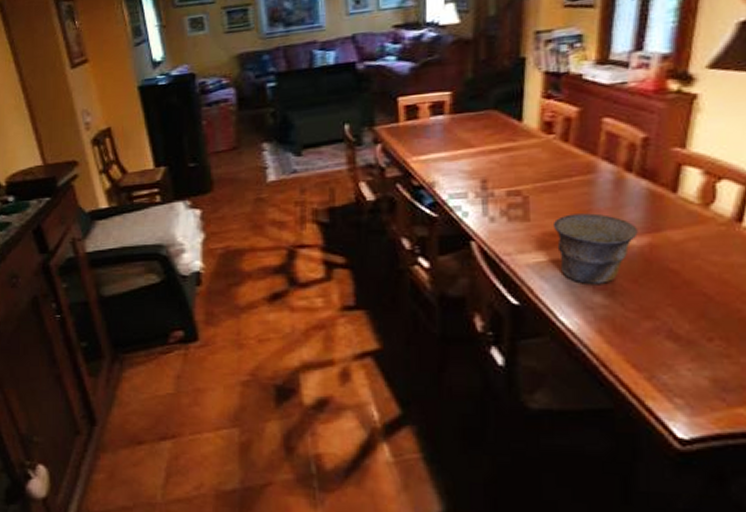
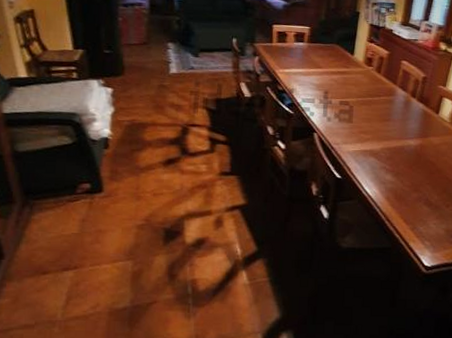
bowl: present [552,213,638,284] -> none [366,121,415,168]

